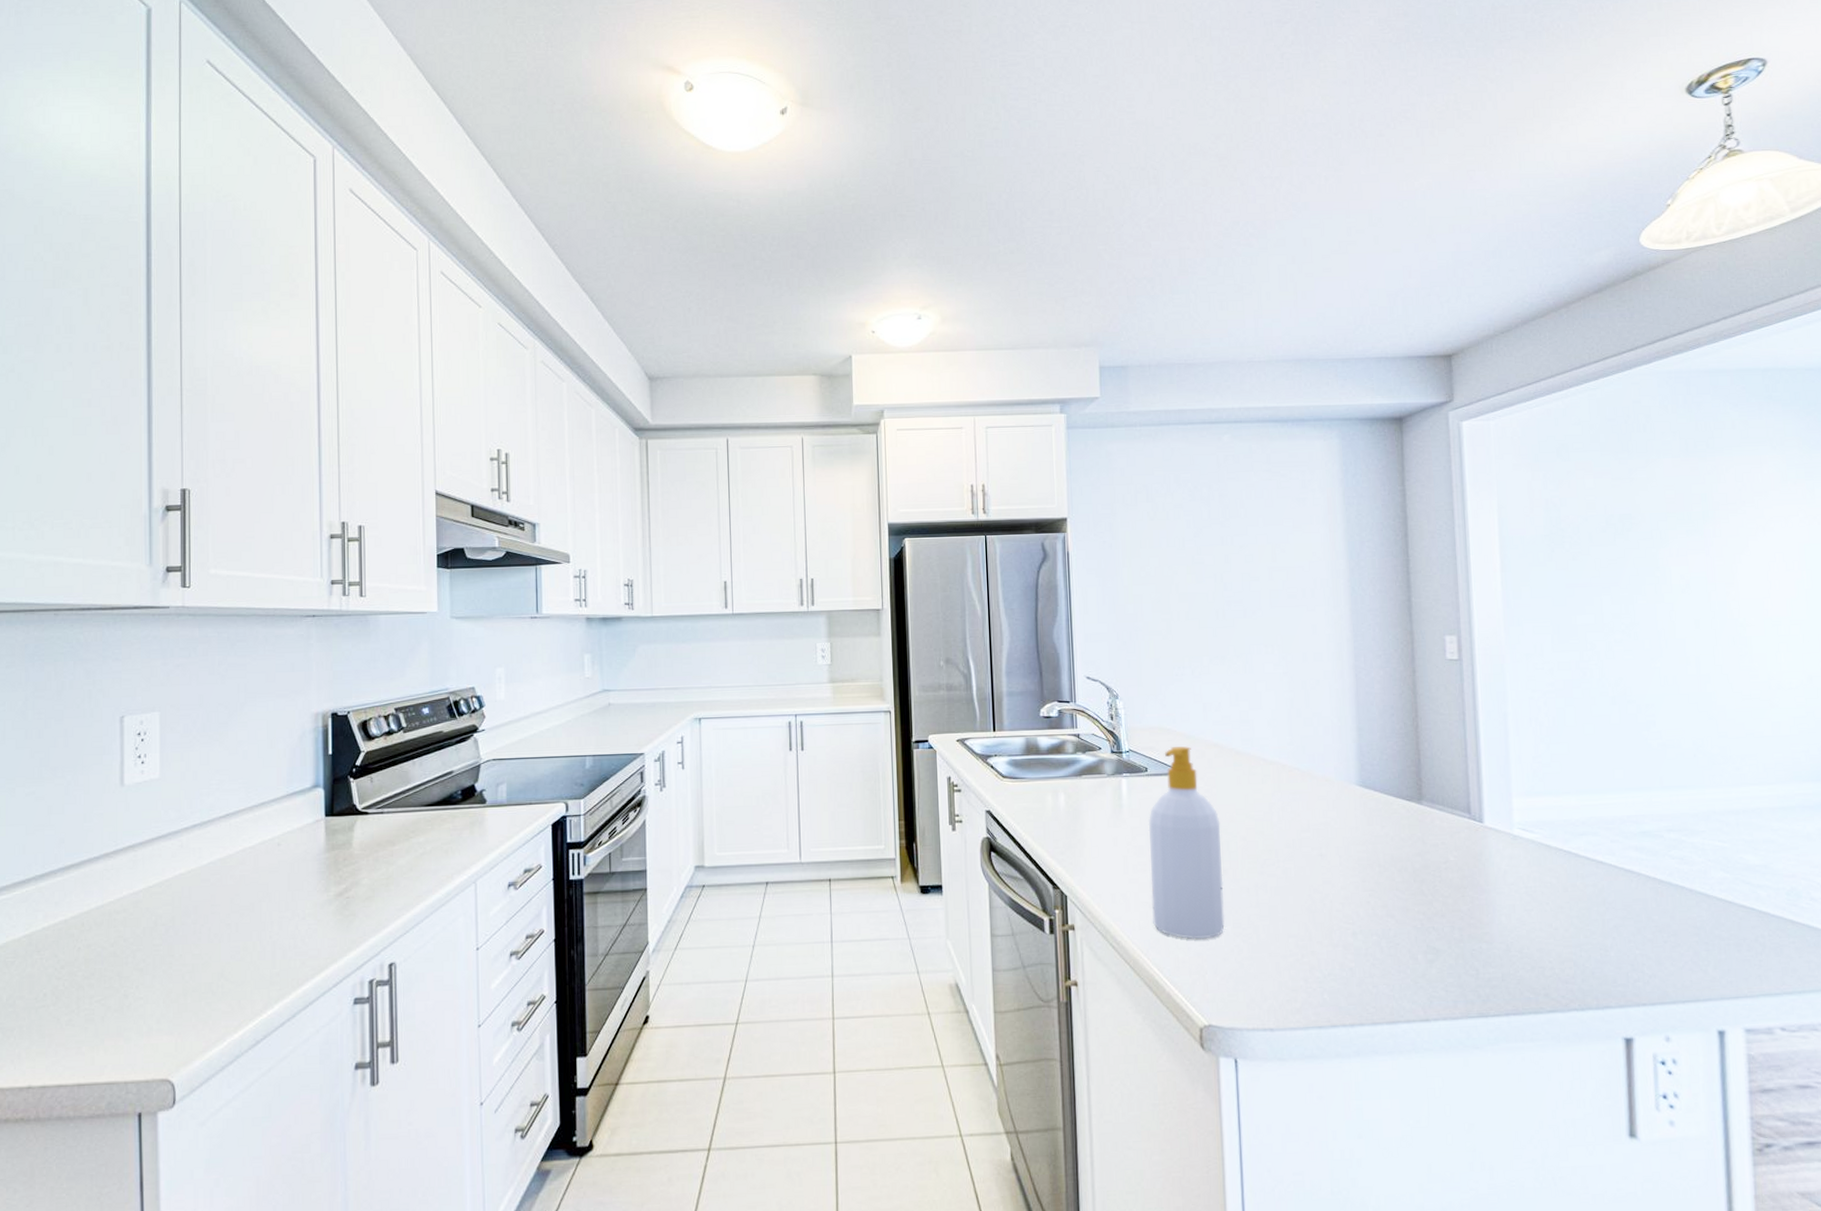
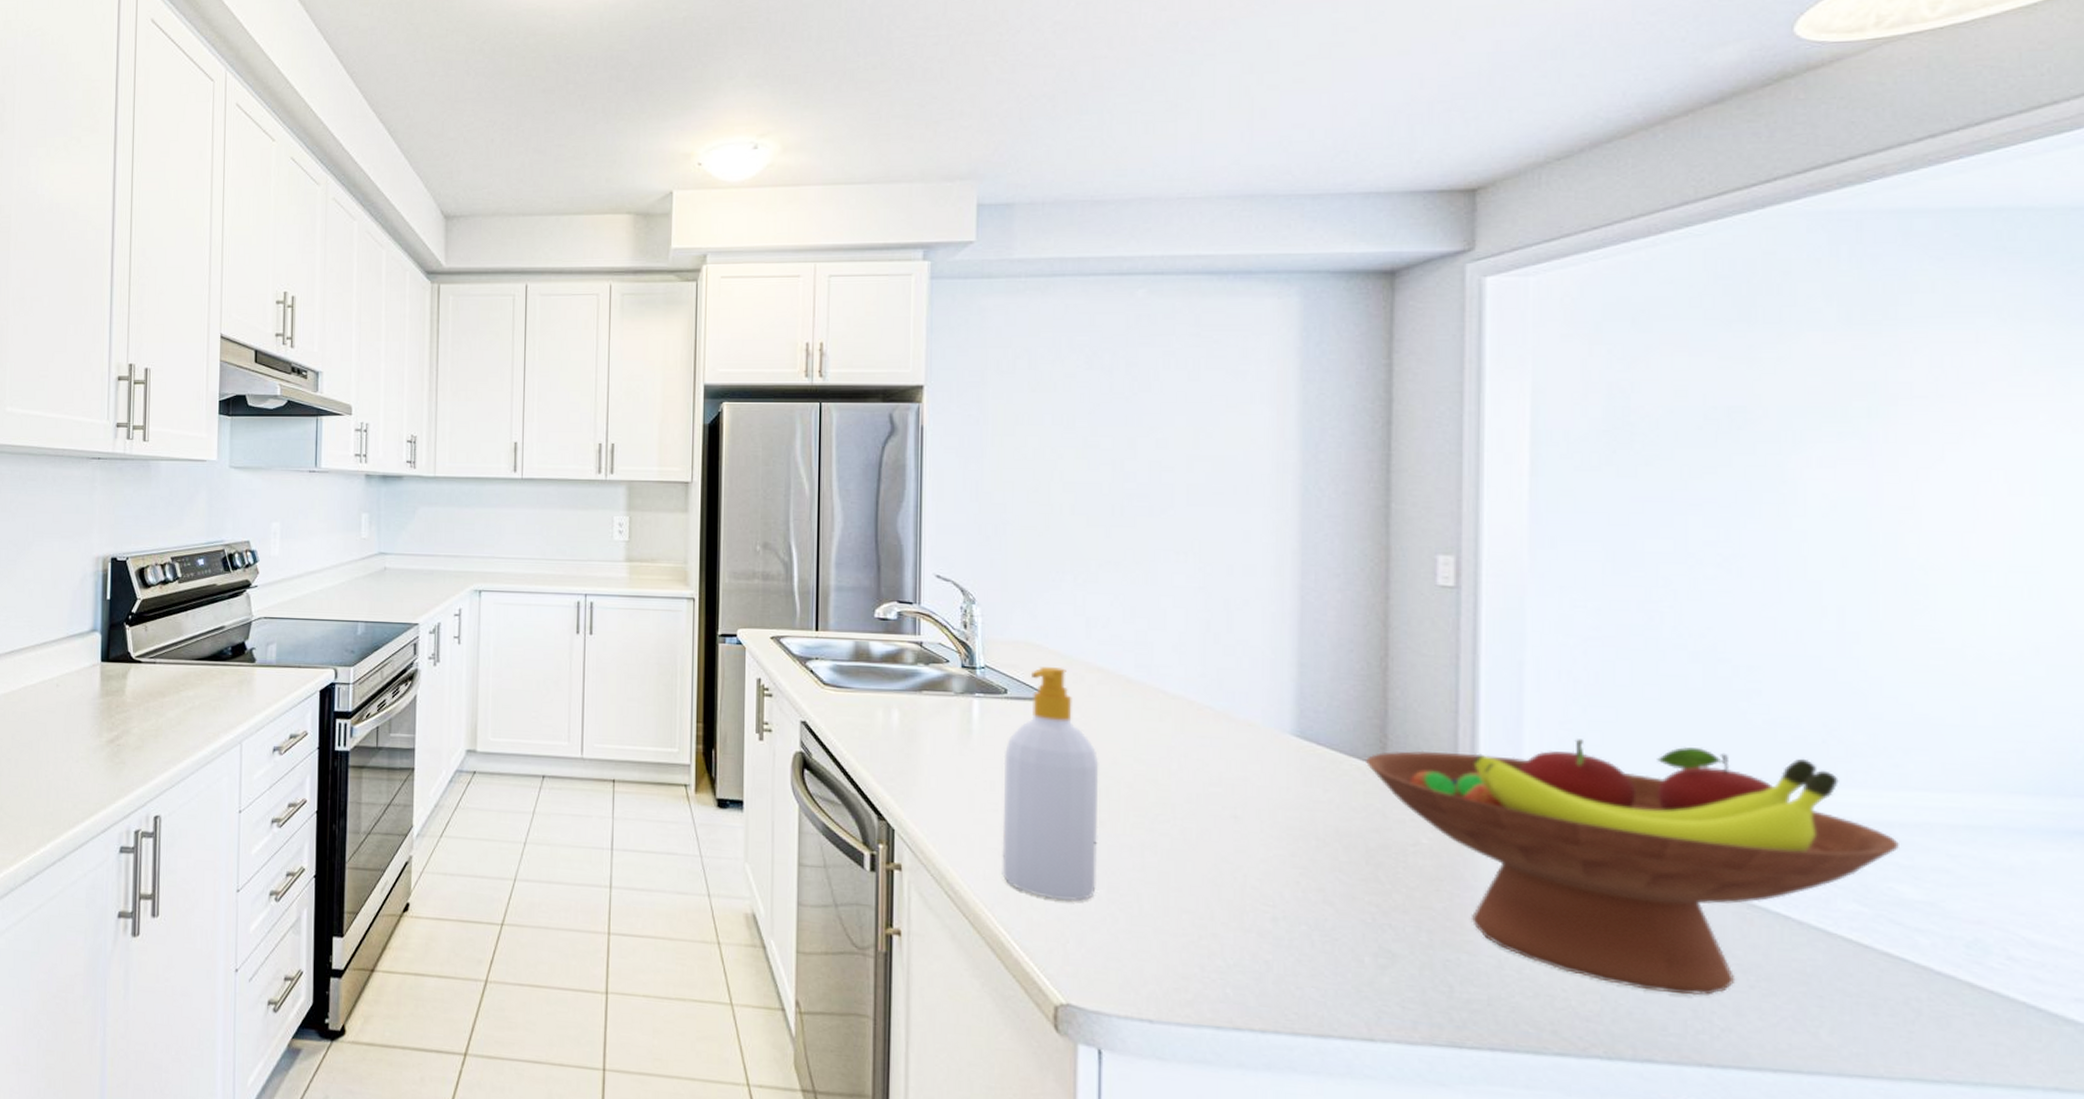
fruit bowl: none [1408,768,1744,954] -> present [1366,739,1899,996]

